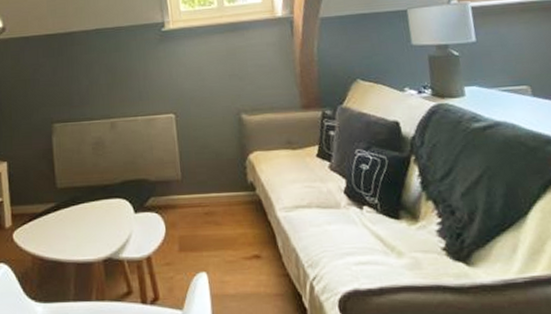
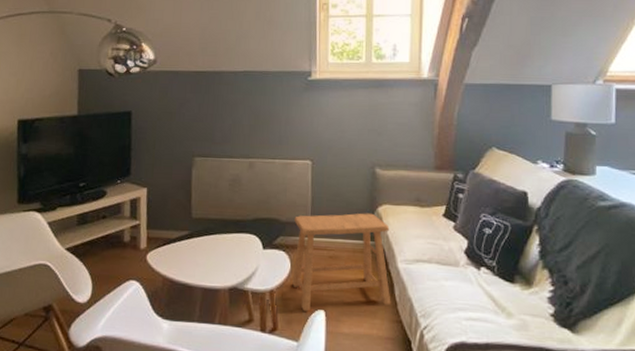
stool: none [164,162,276,276] -> present [292,213,391,312]

